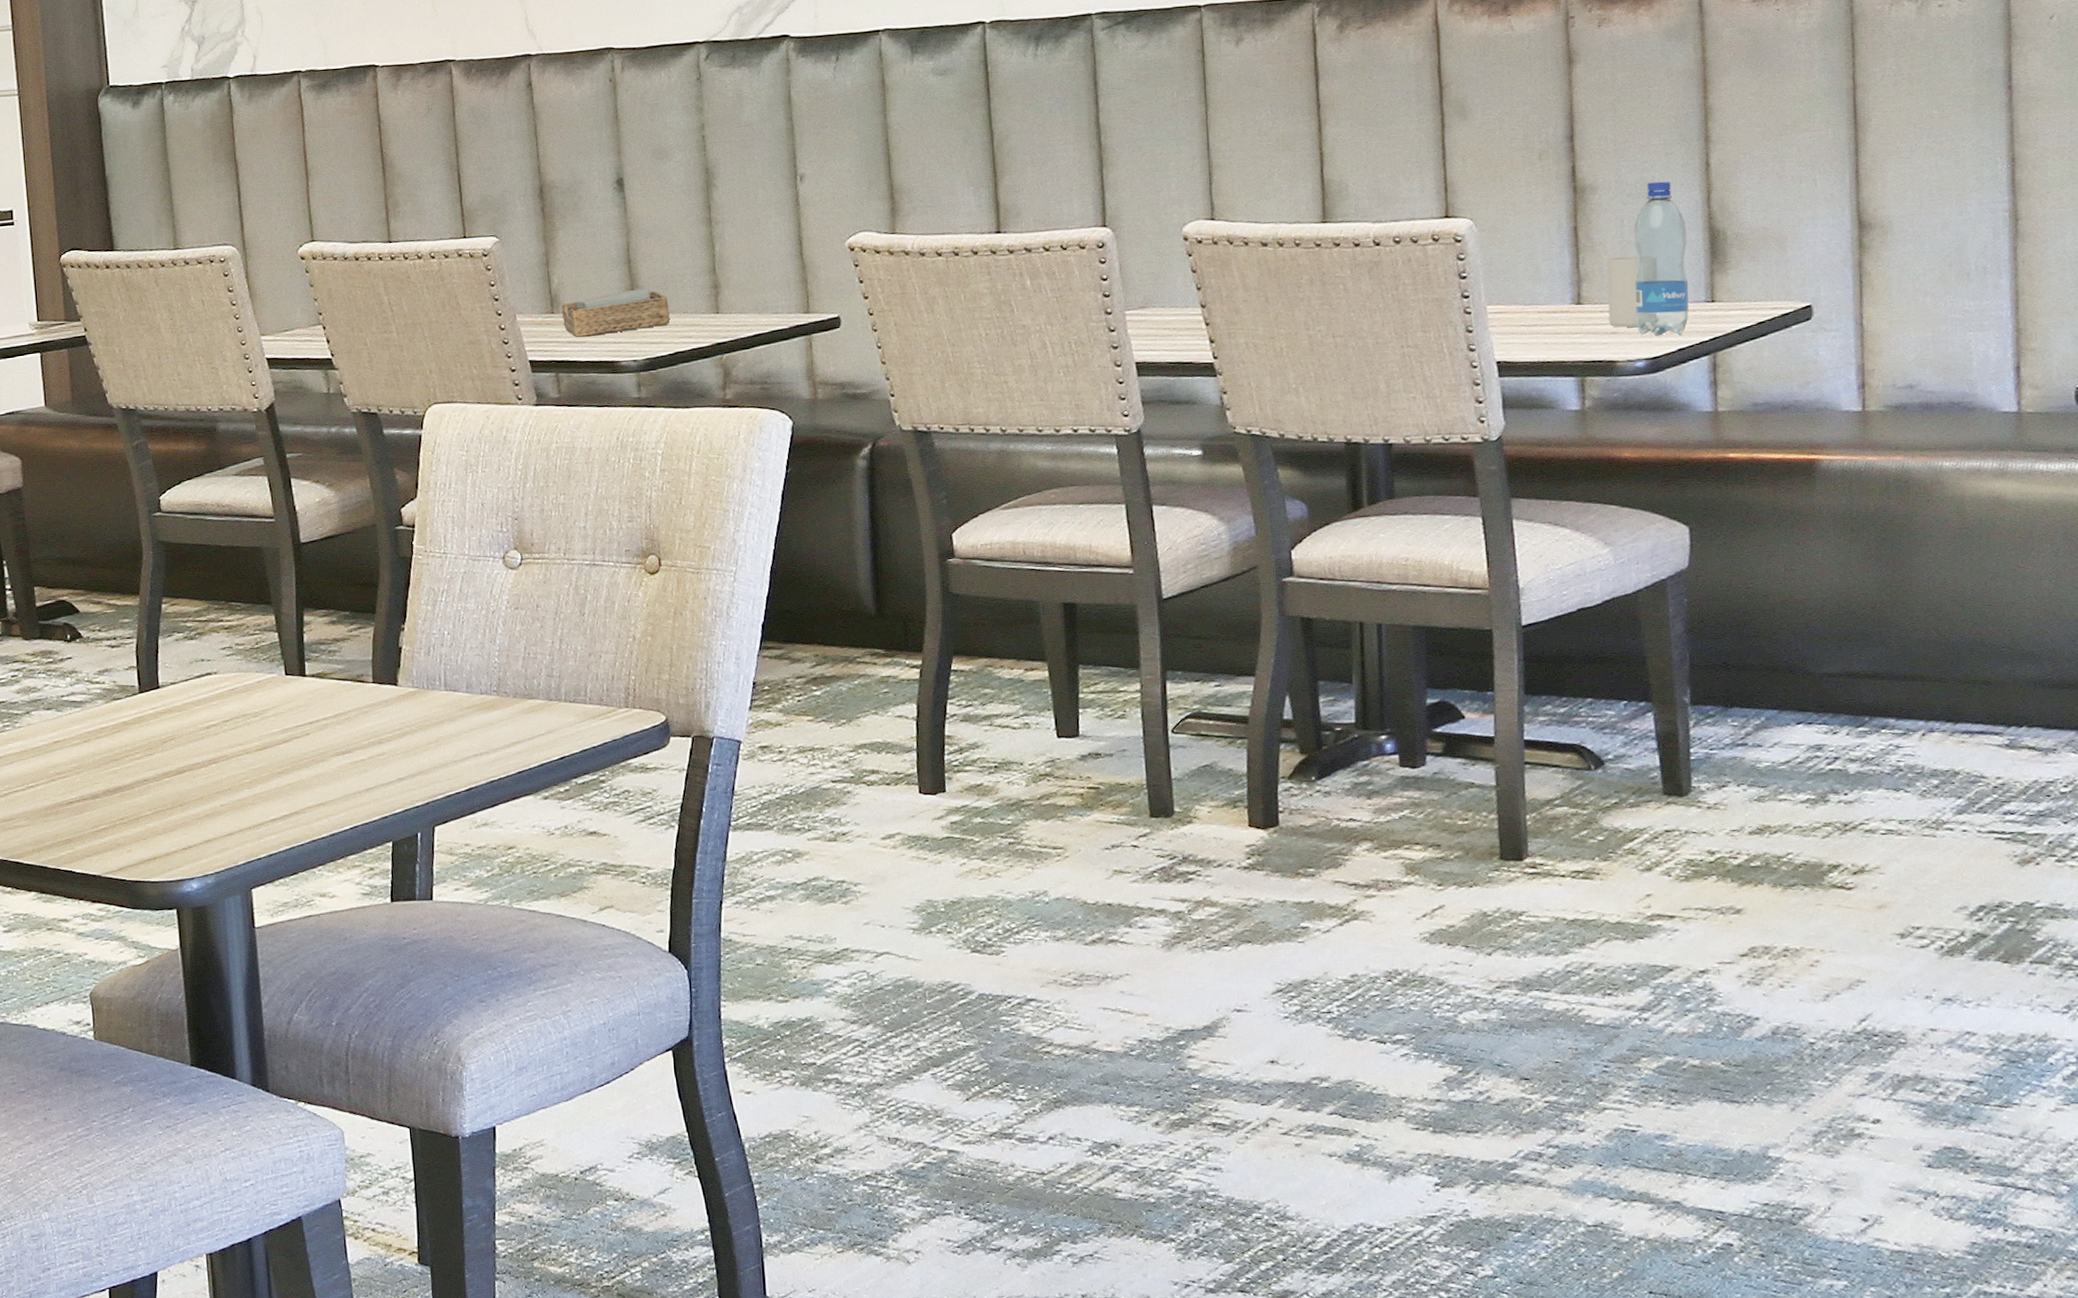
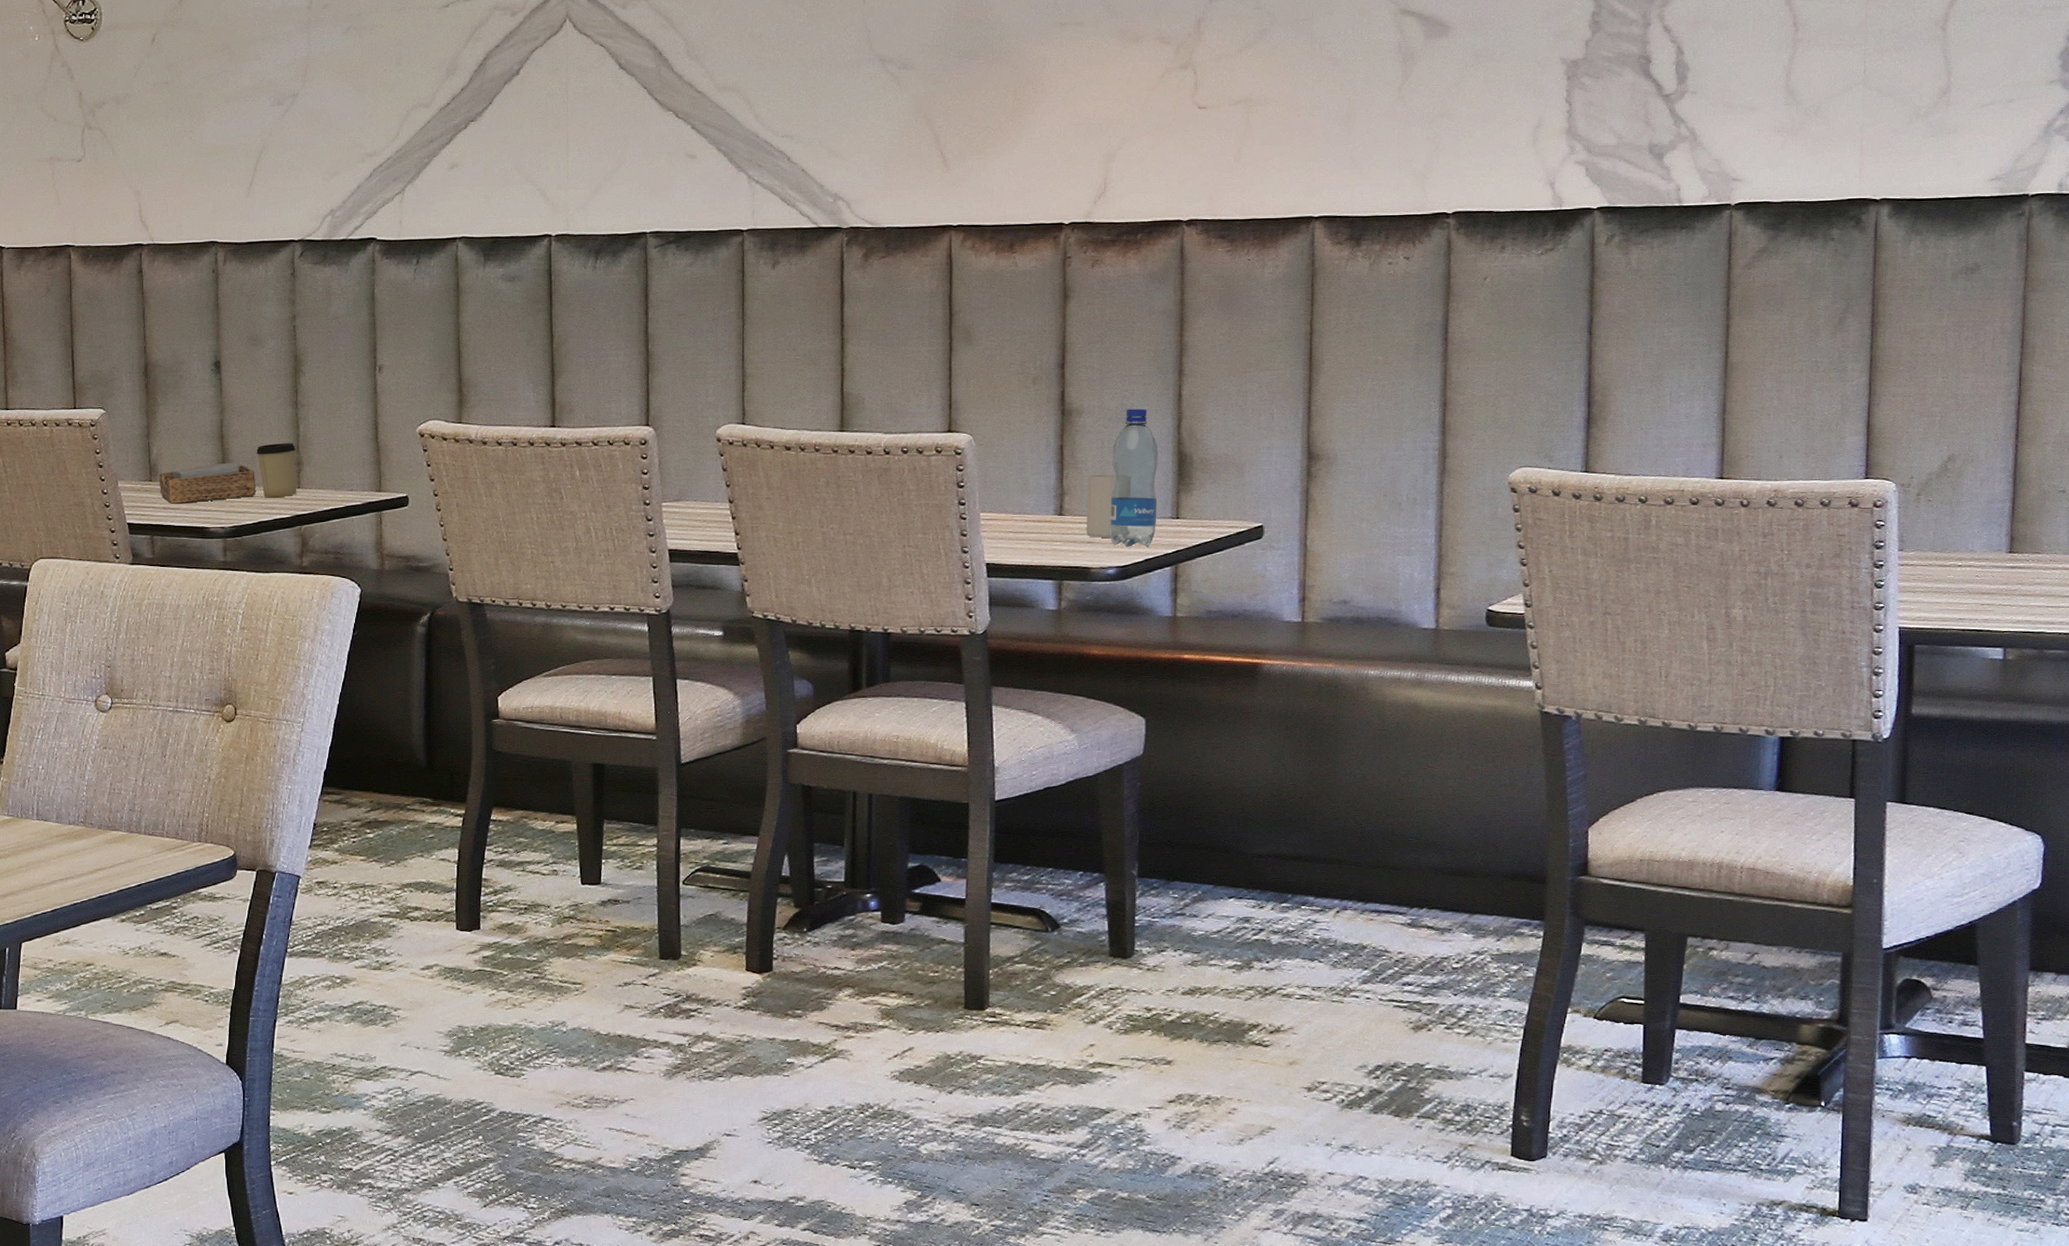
cup: none [668,264,716,326] -> present [256,443,297,498]

